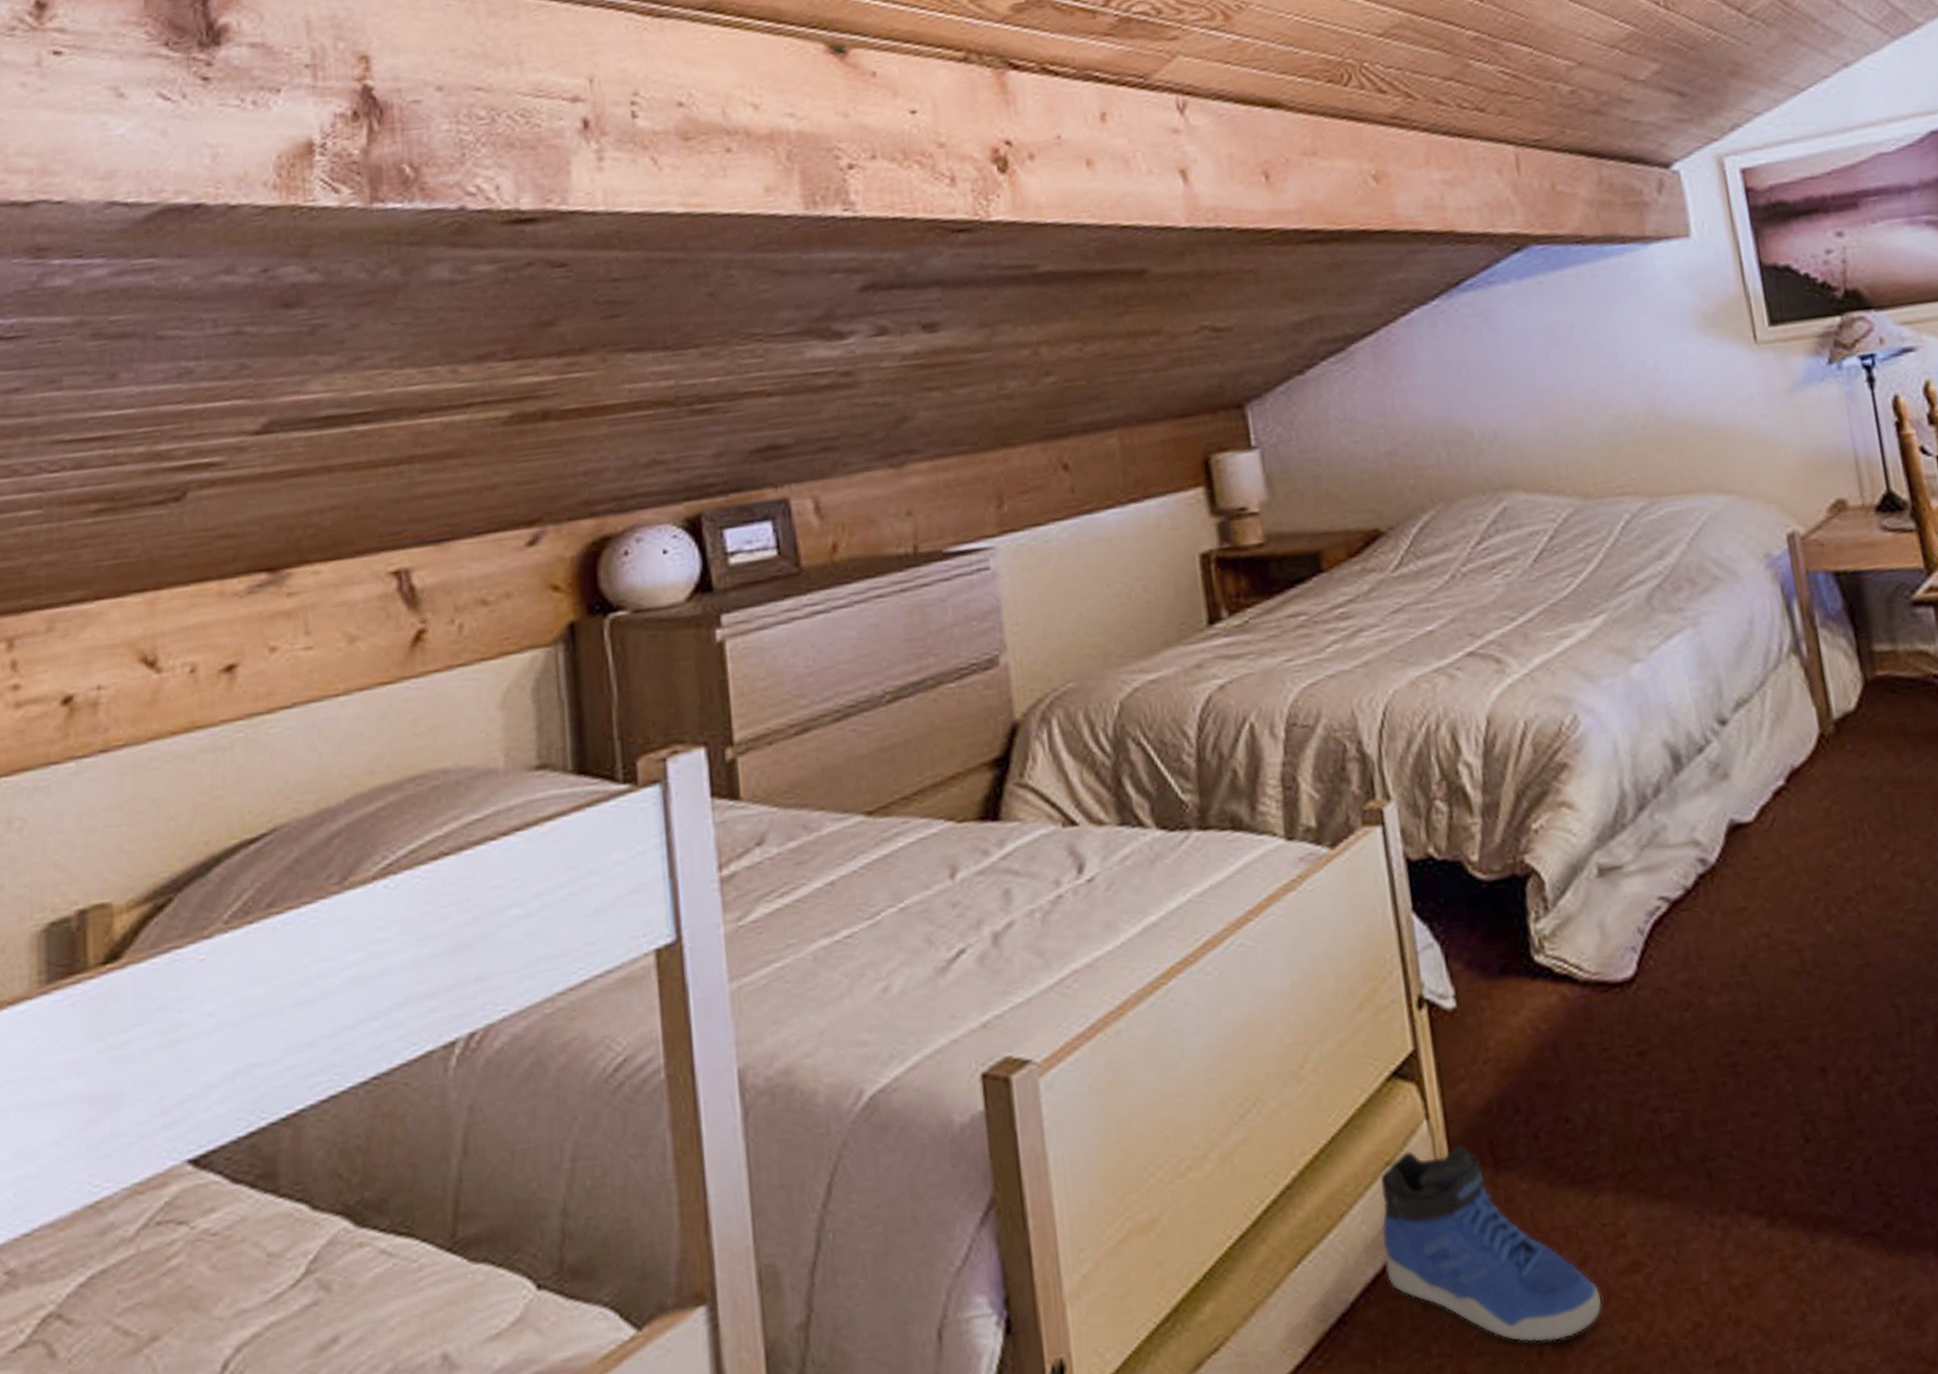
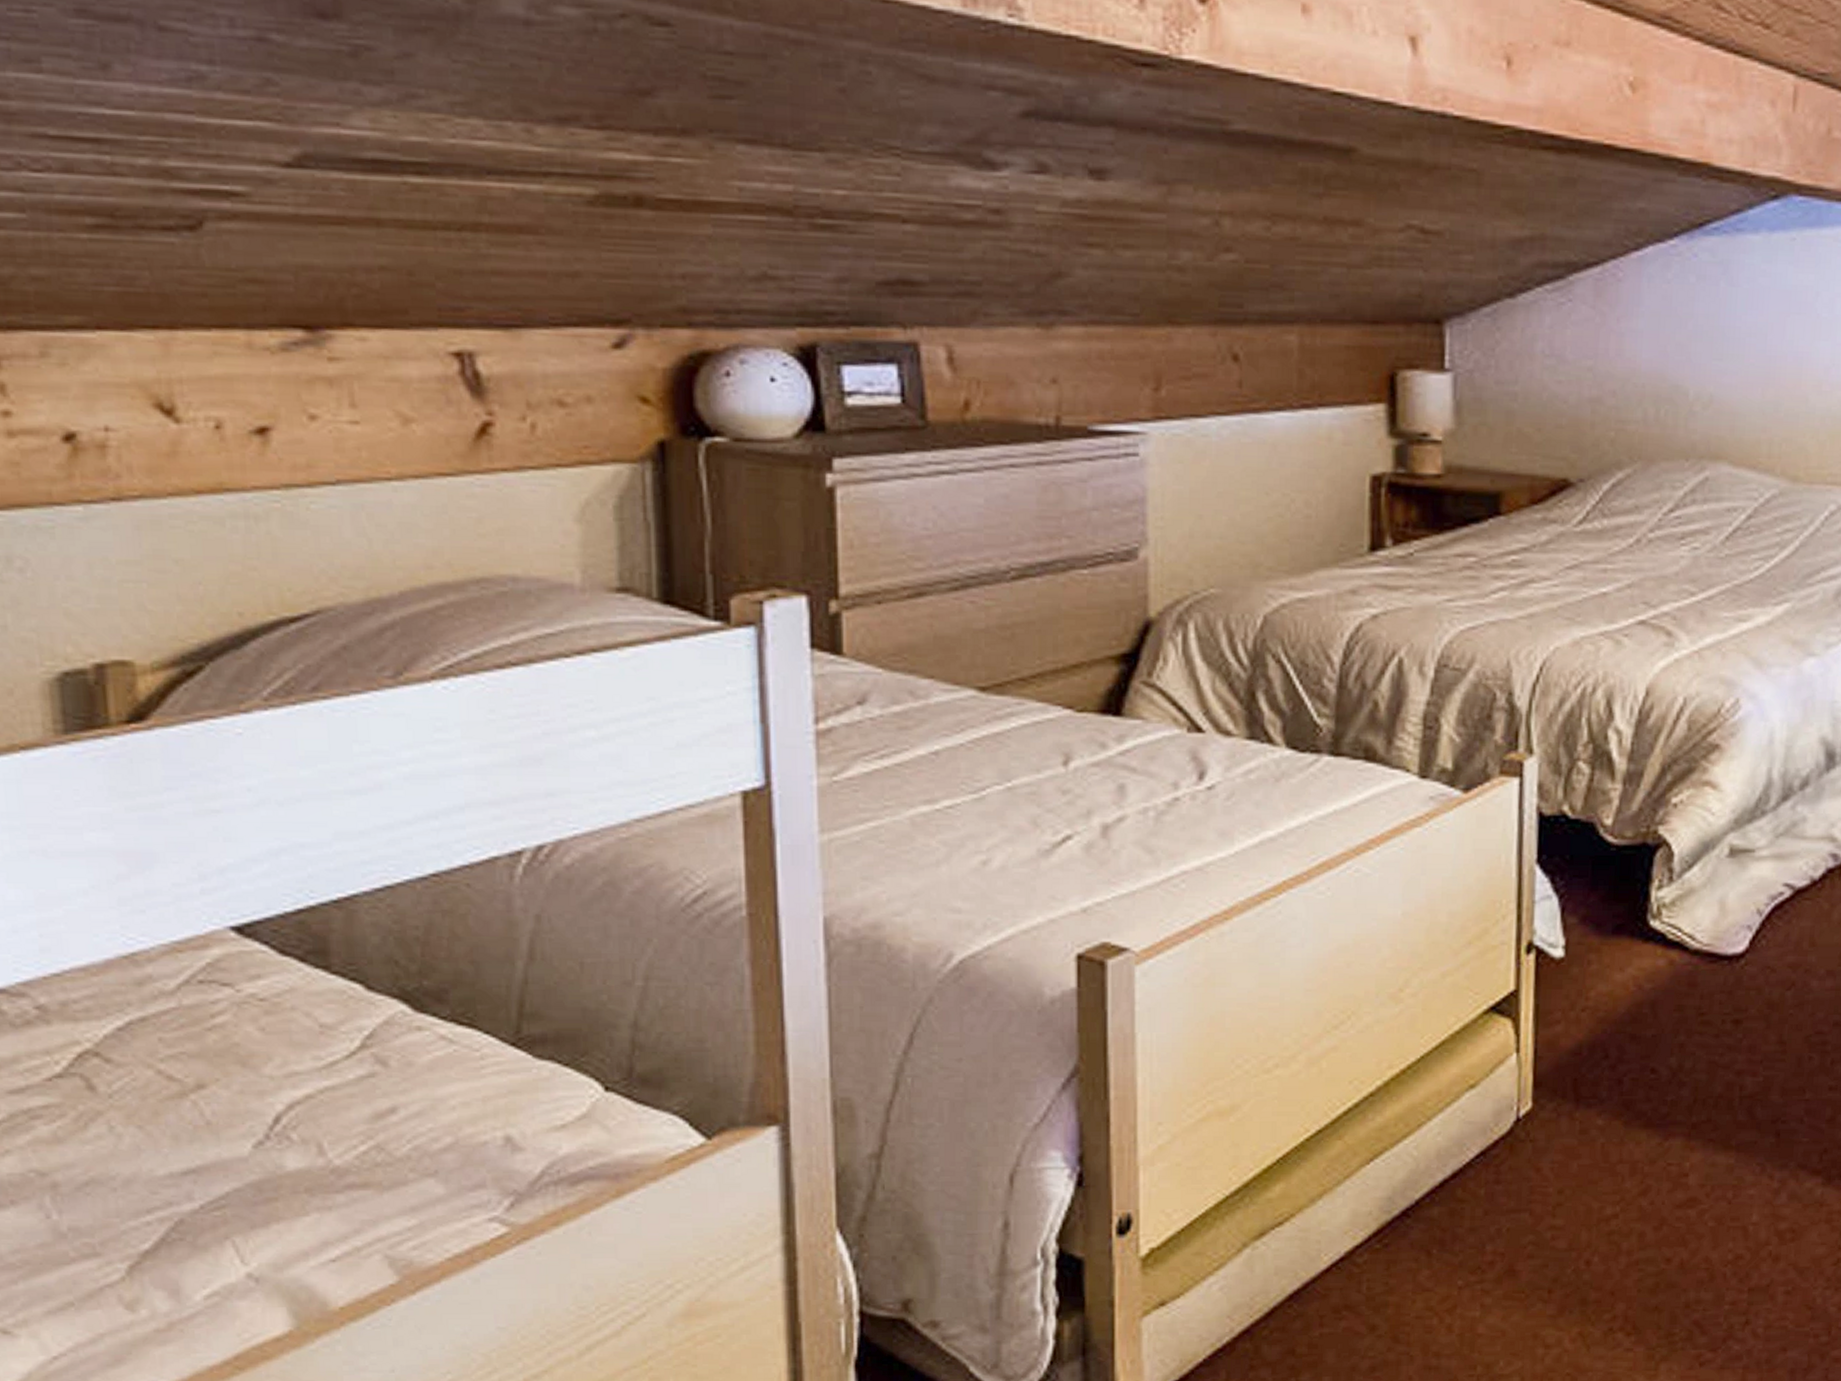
sneaker: present [1381,1145,1603,1343] -> none [1455,1078,1654,1254]

